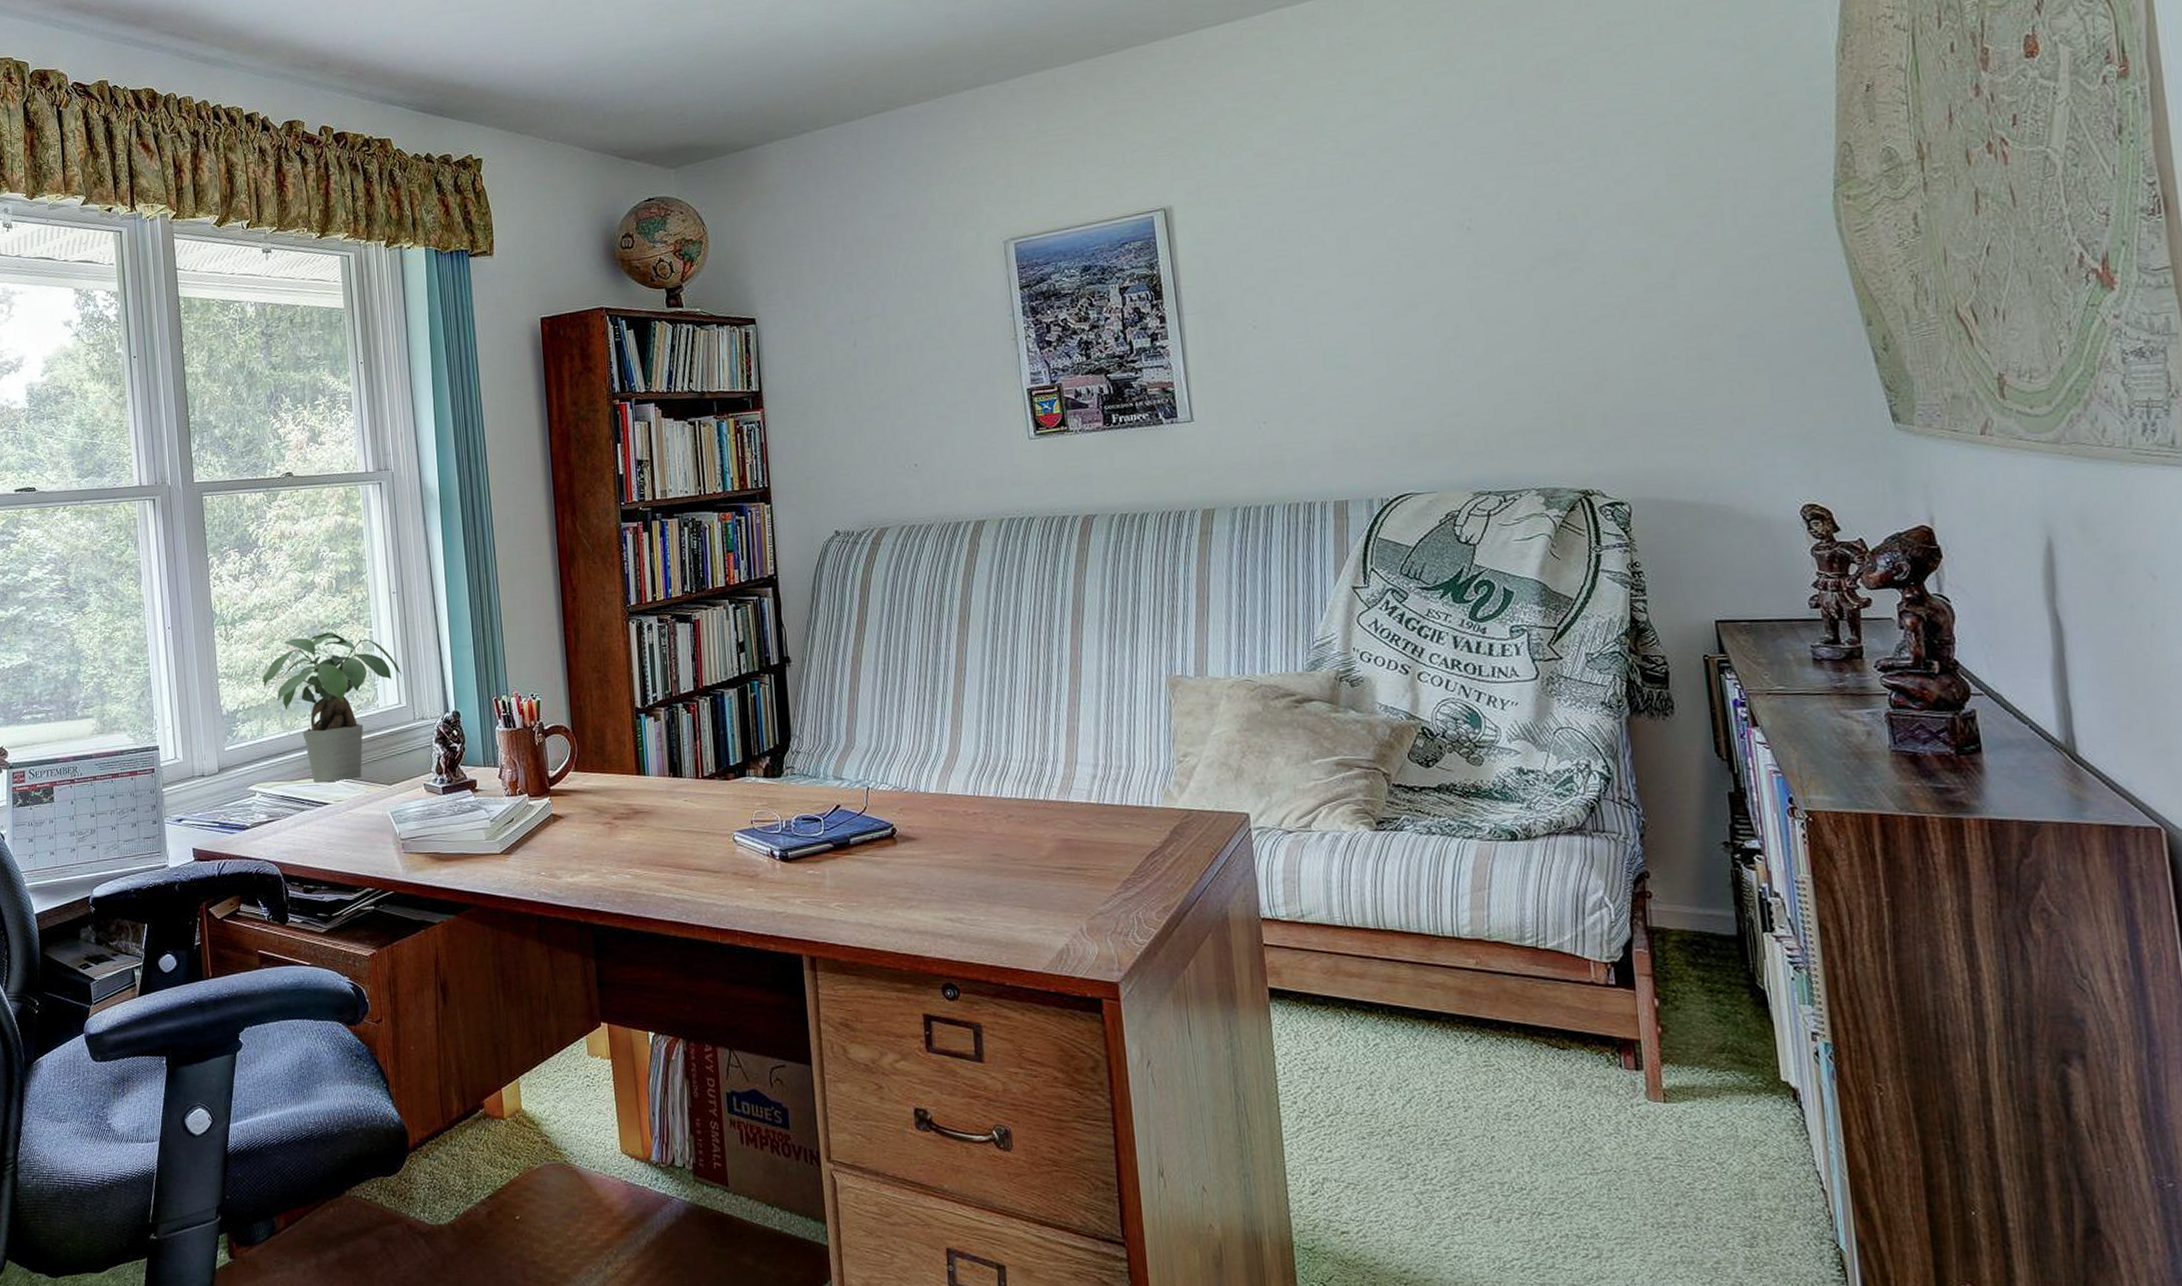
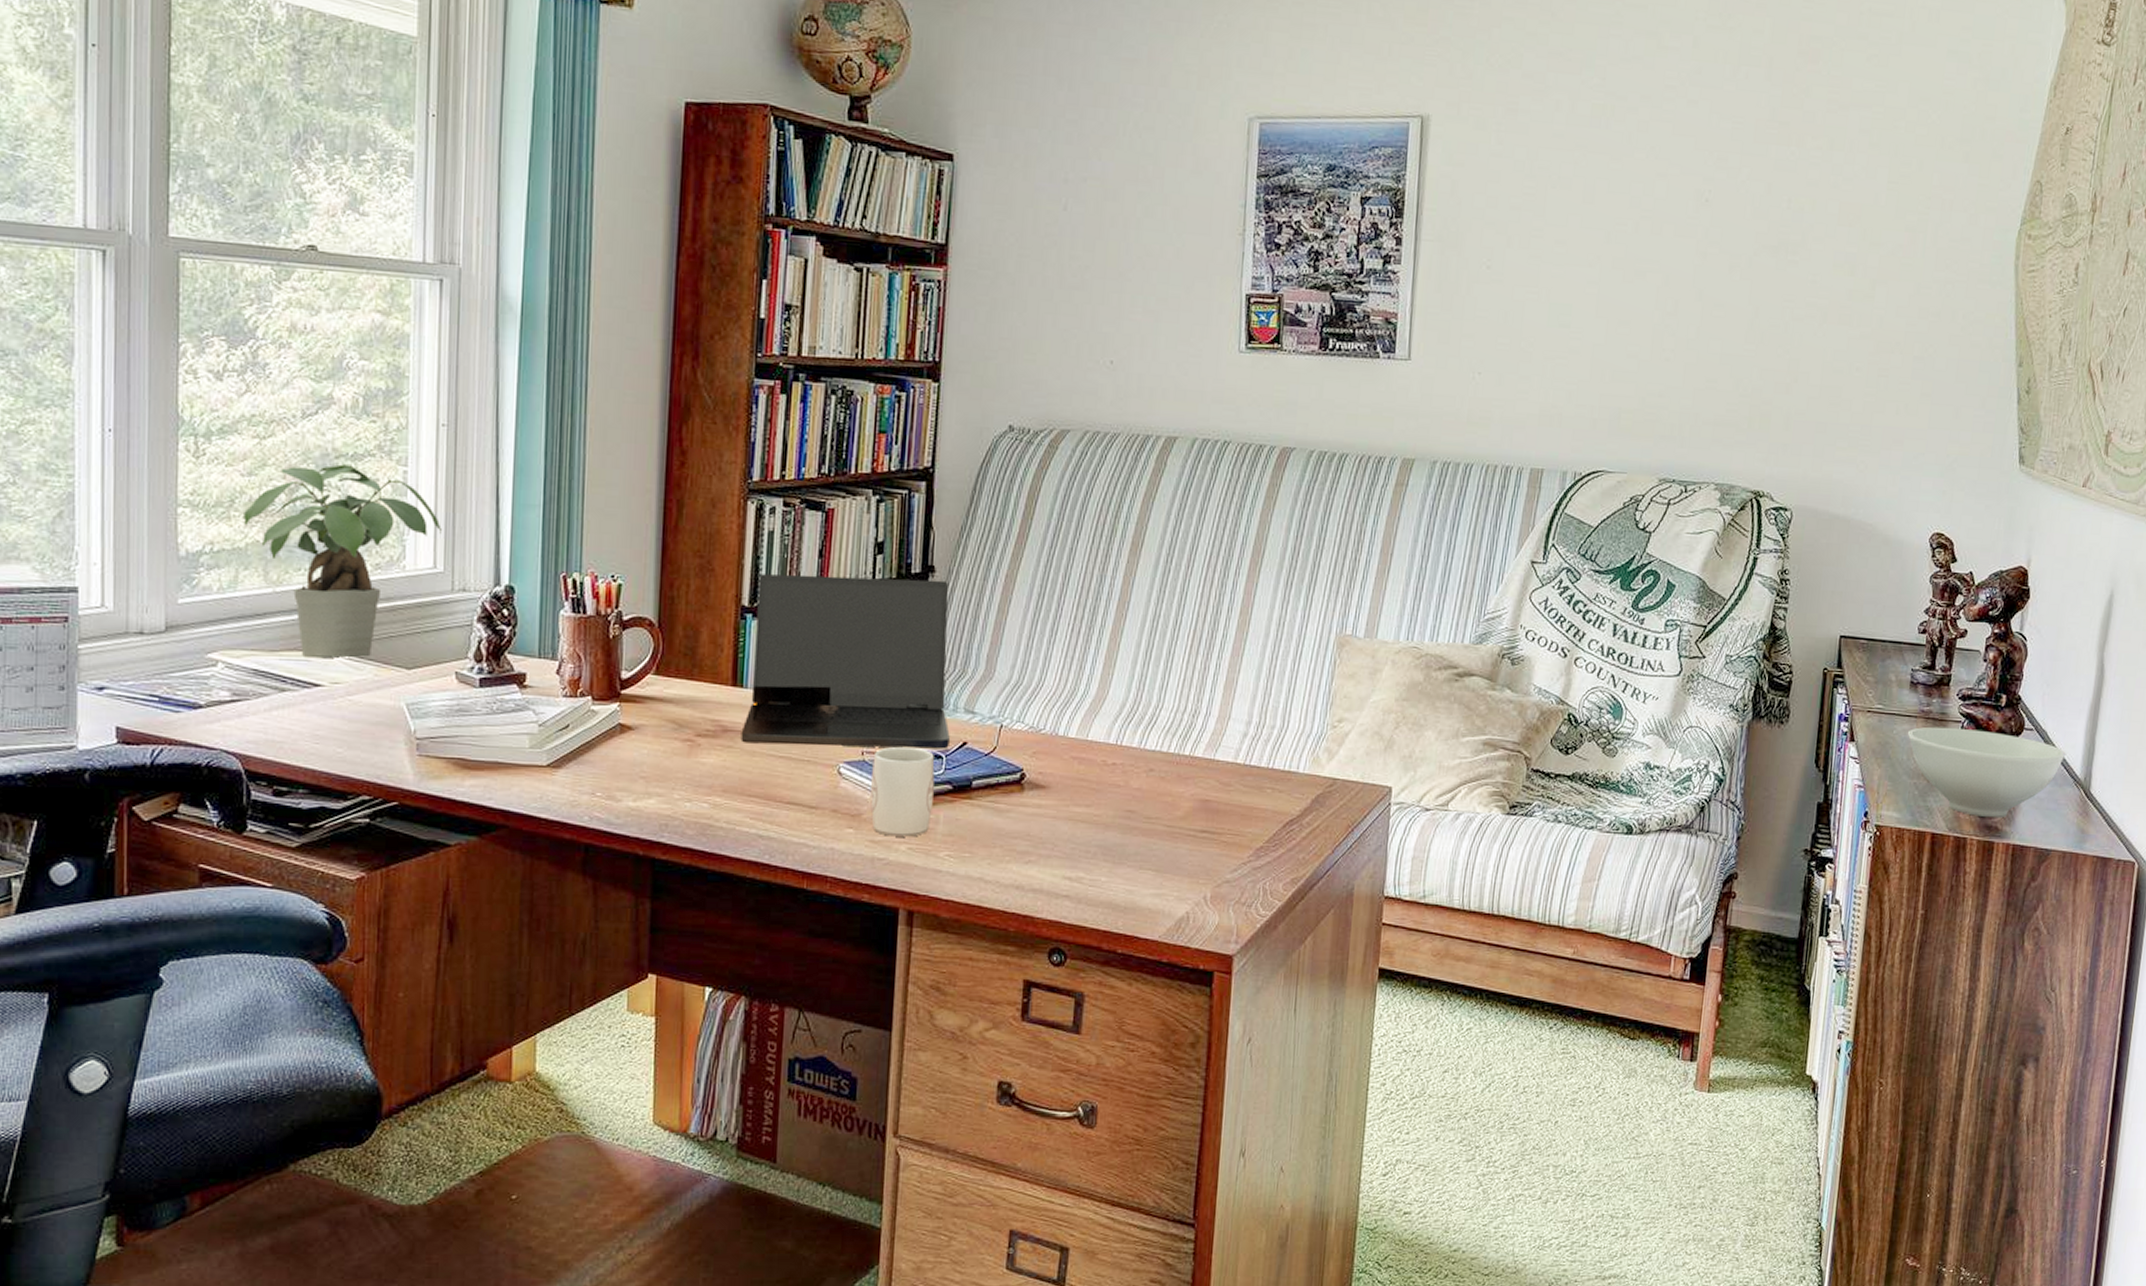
laptop: none [646,668,825,822] -> present [740,574,950,749]
mug: none [761,813,819,892] -> present [870,746,935,837]
bowl: none [1821,701,2034,793] -> present [1907,726,2066,818]

